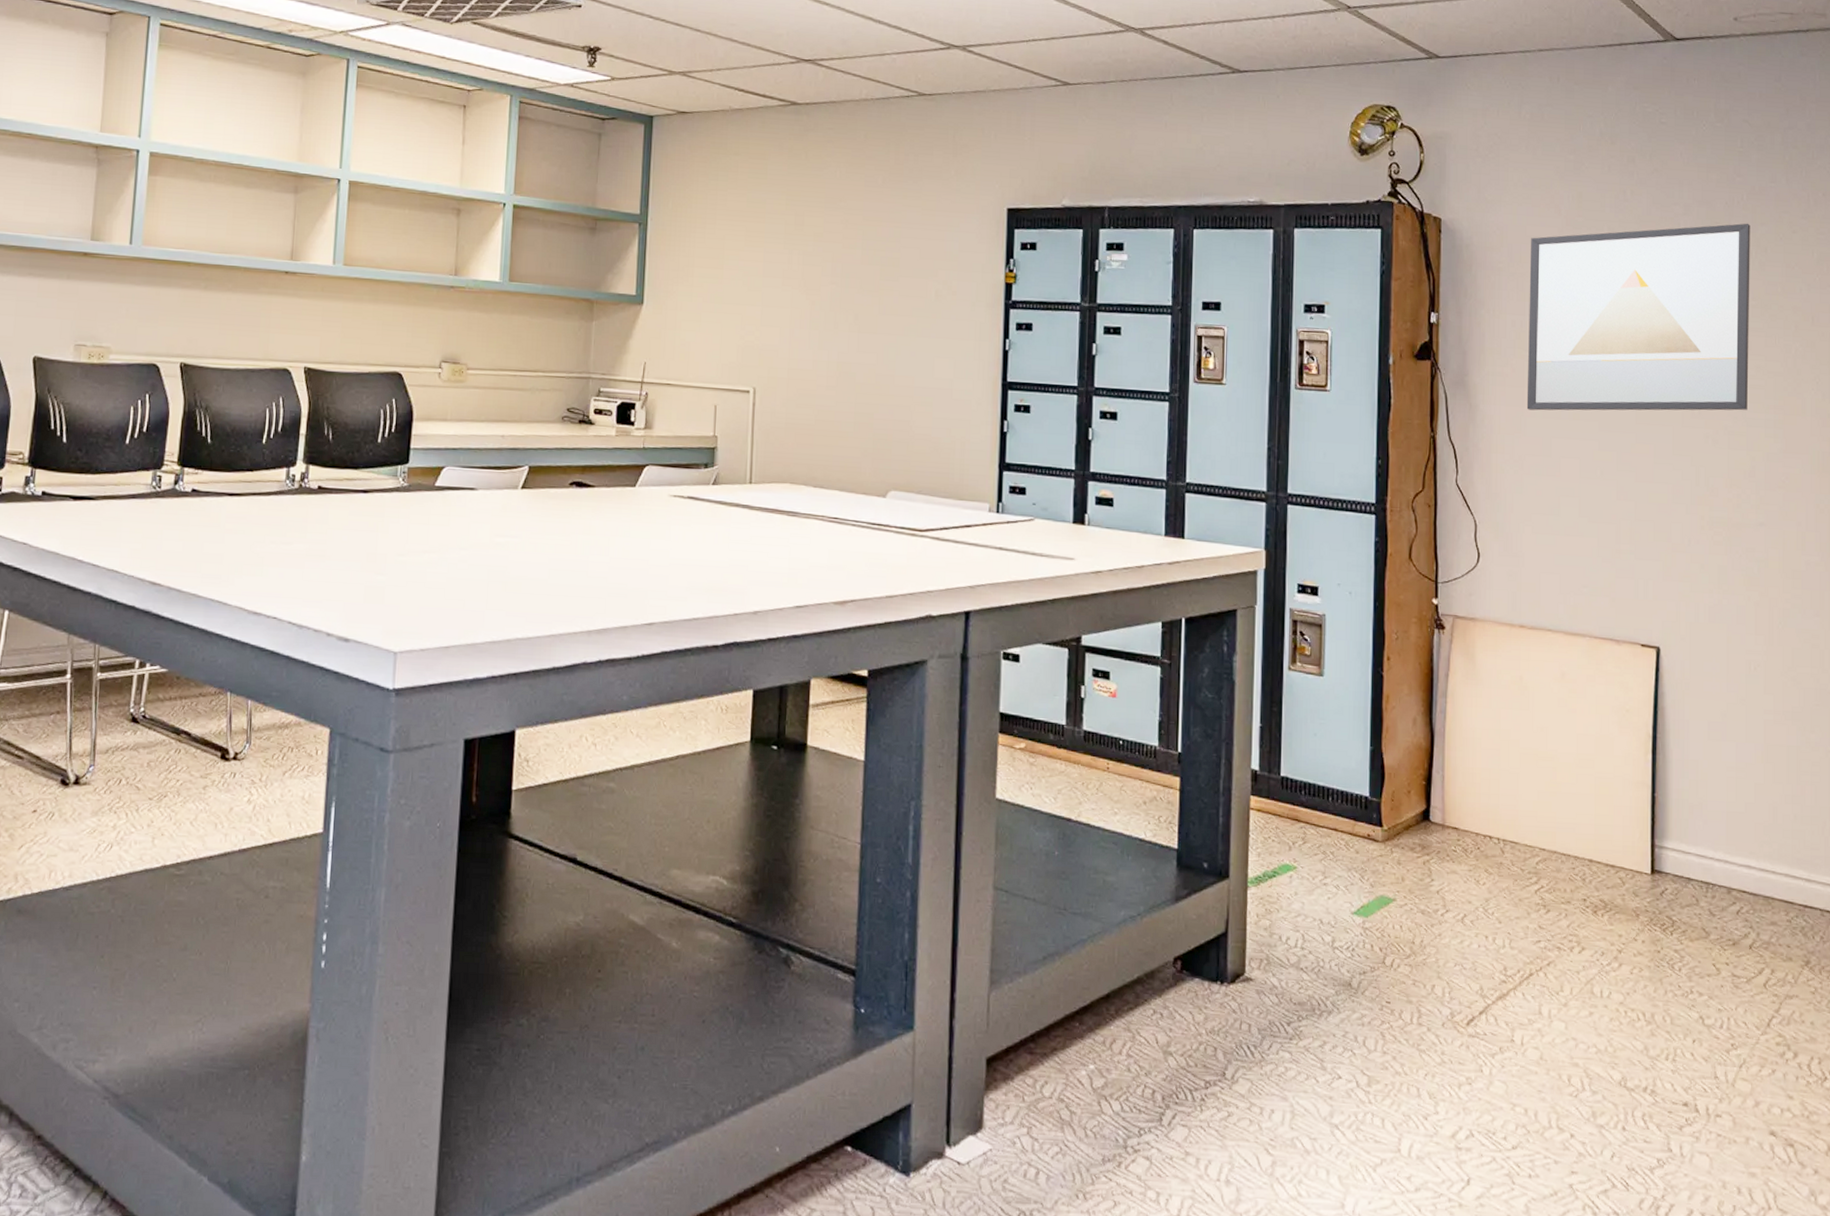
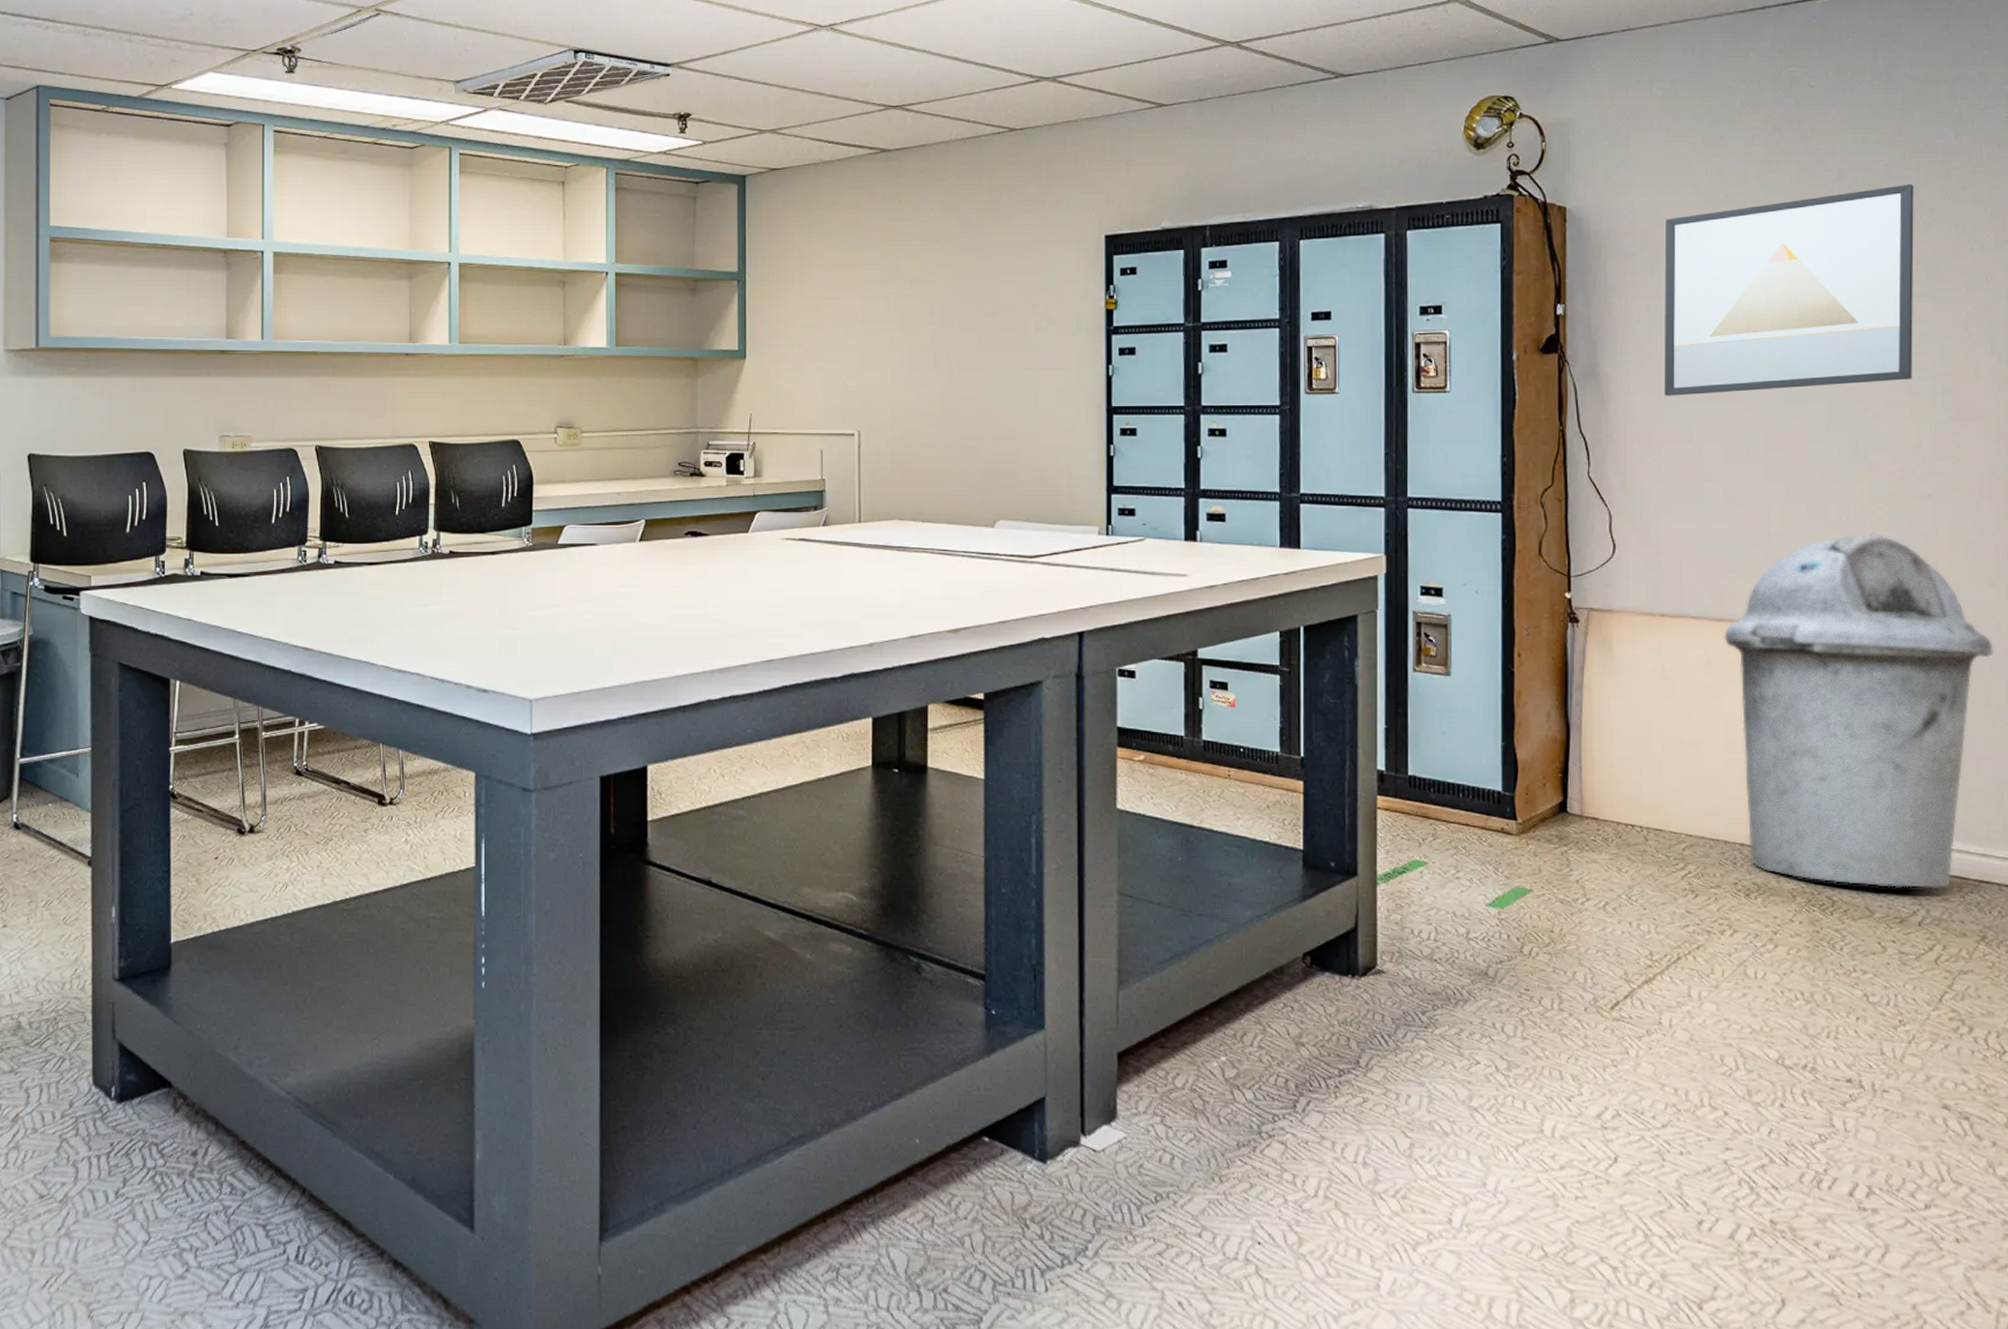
trash can: none [1577,556,1817,912] -> present [1724,532,1993,888]

